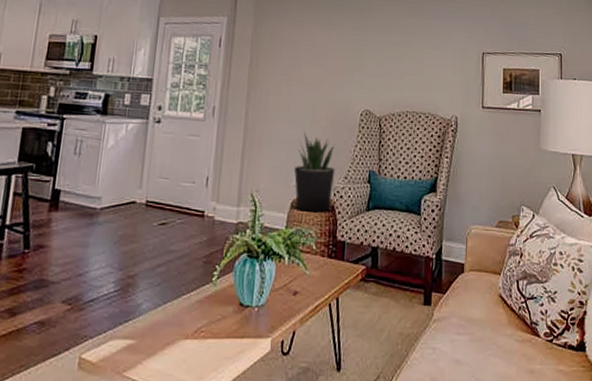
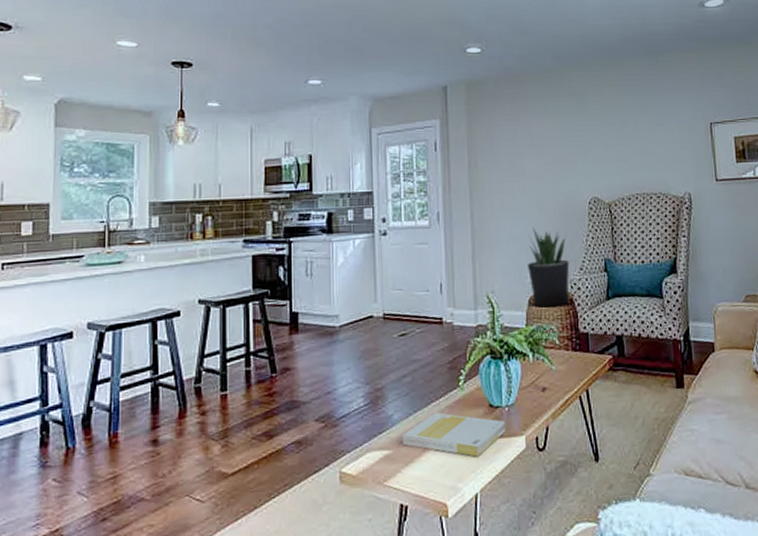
book: none [147,306,253,355] -> present [402,412,505,457]

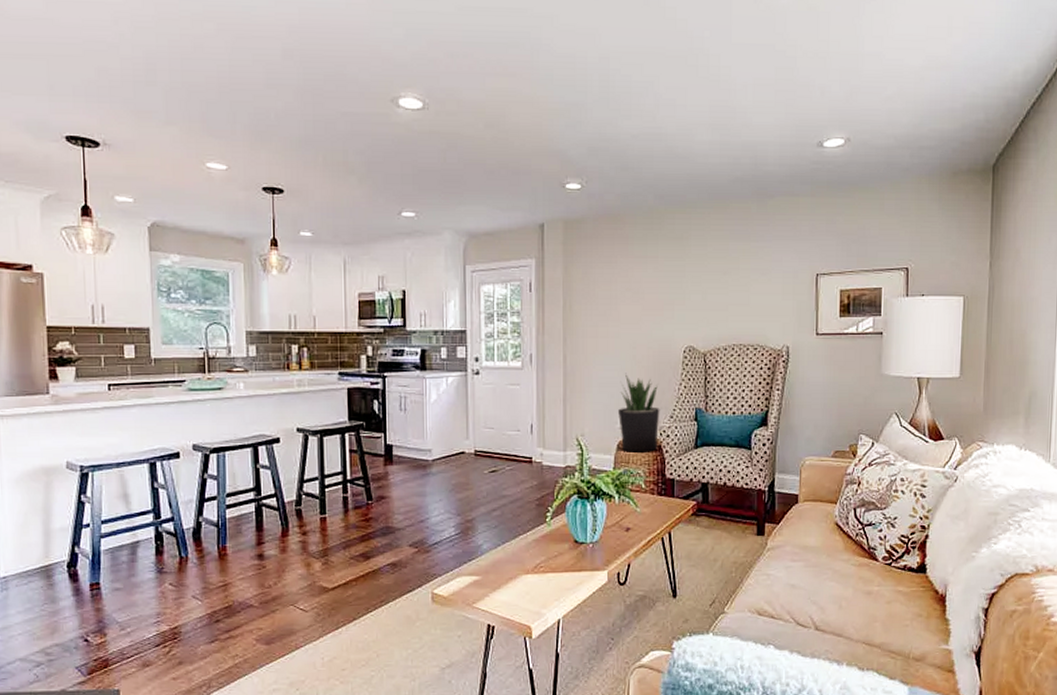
book: present [402,412,505,457] -> none [491,545,589,587]

